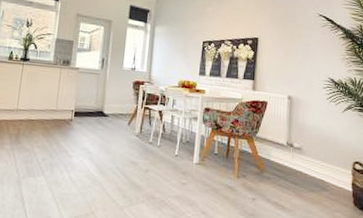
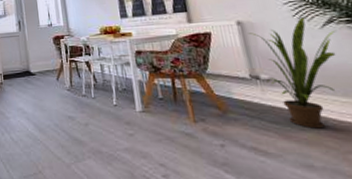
house plant: none [294,101,351,191] -> present [248,17,336,129]

